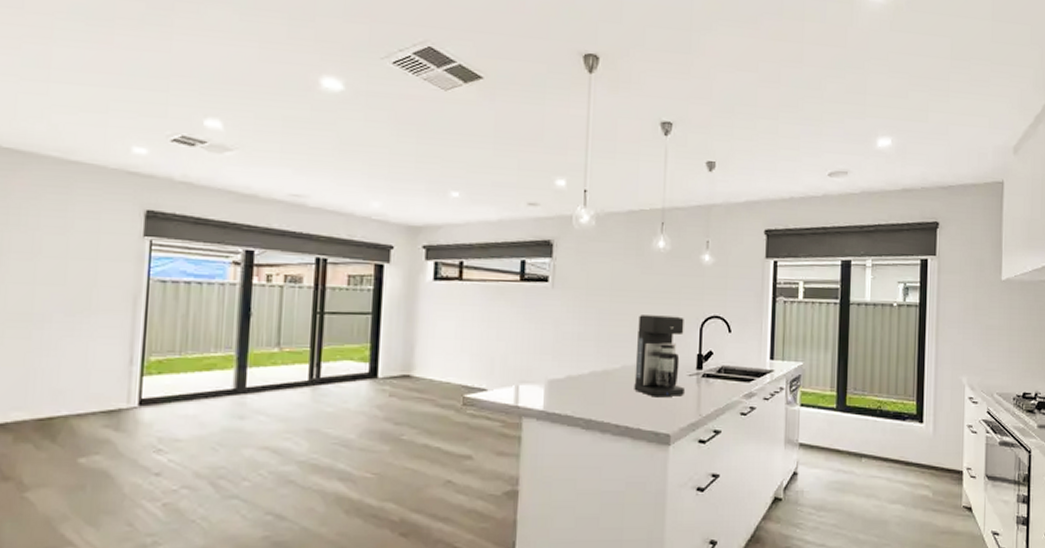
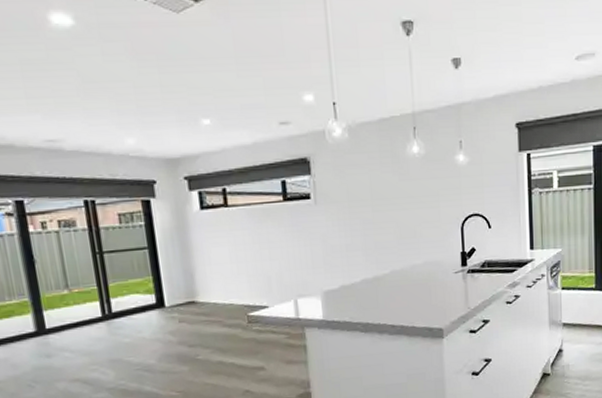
coffee maker: present [634,315,684,398] -> none [401,218,452,297]

